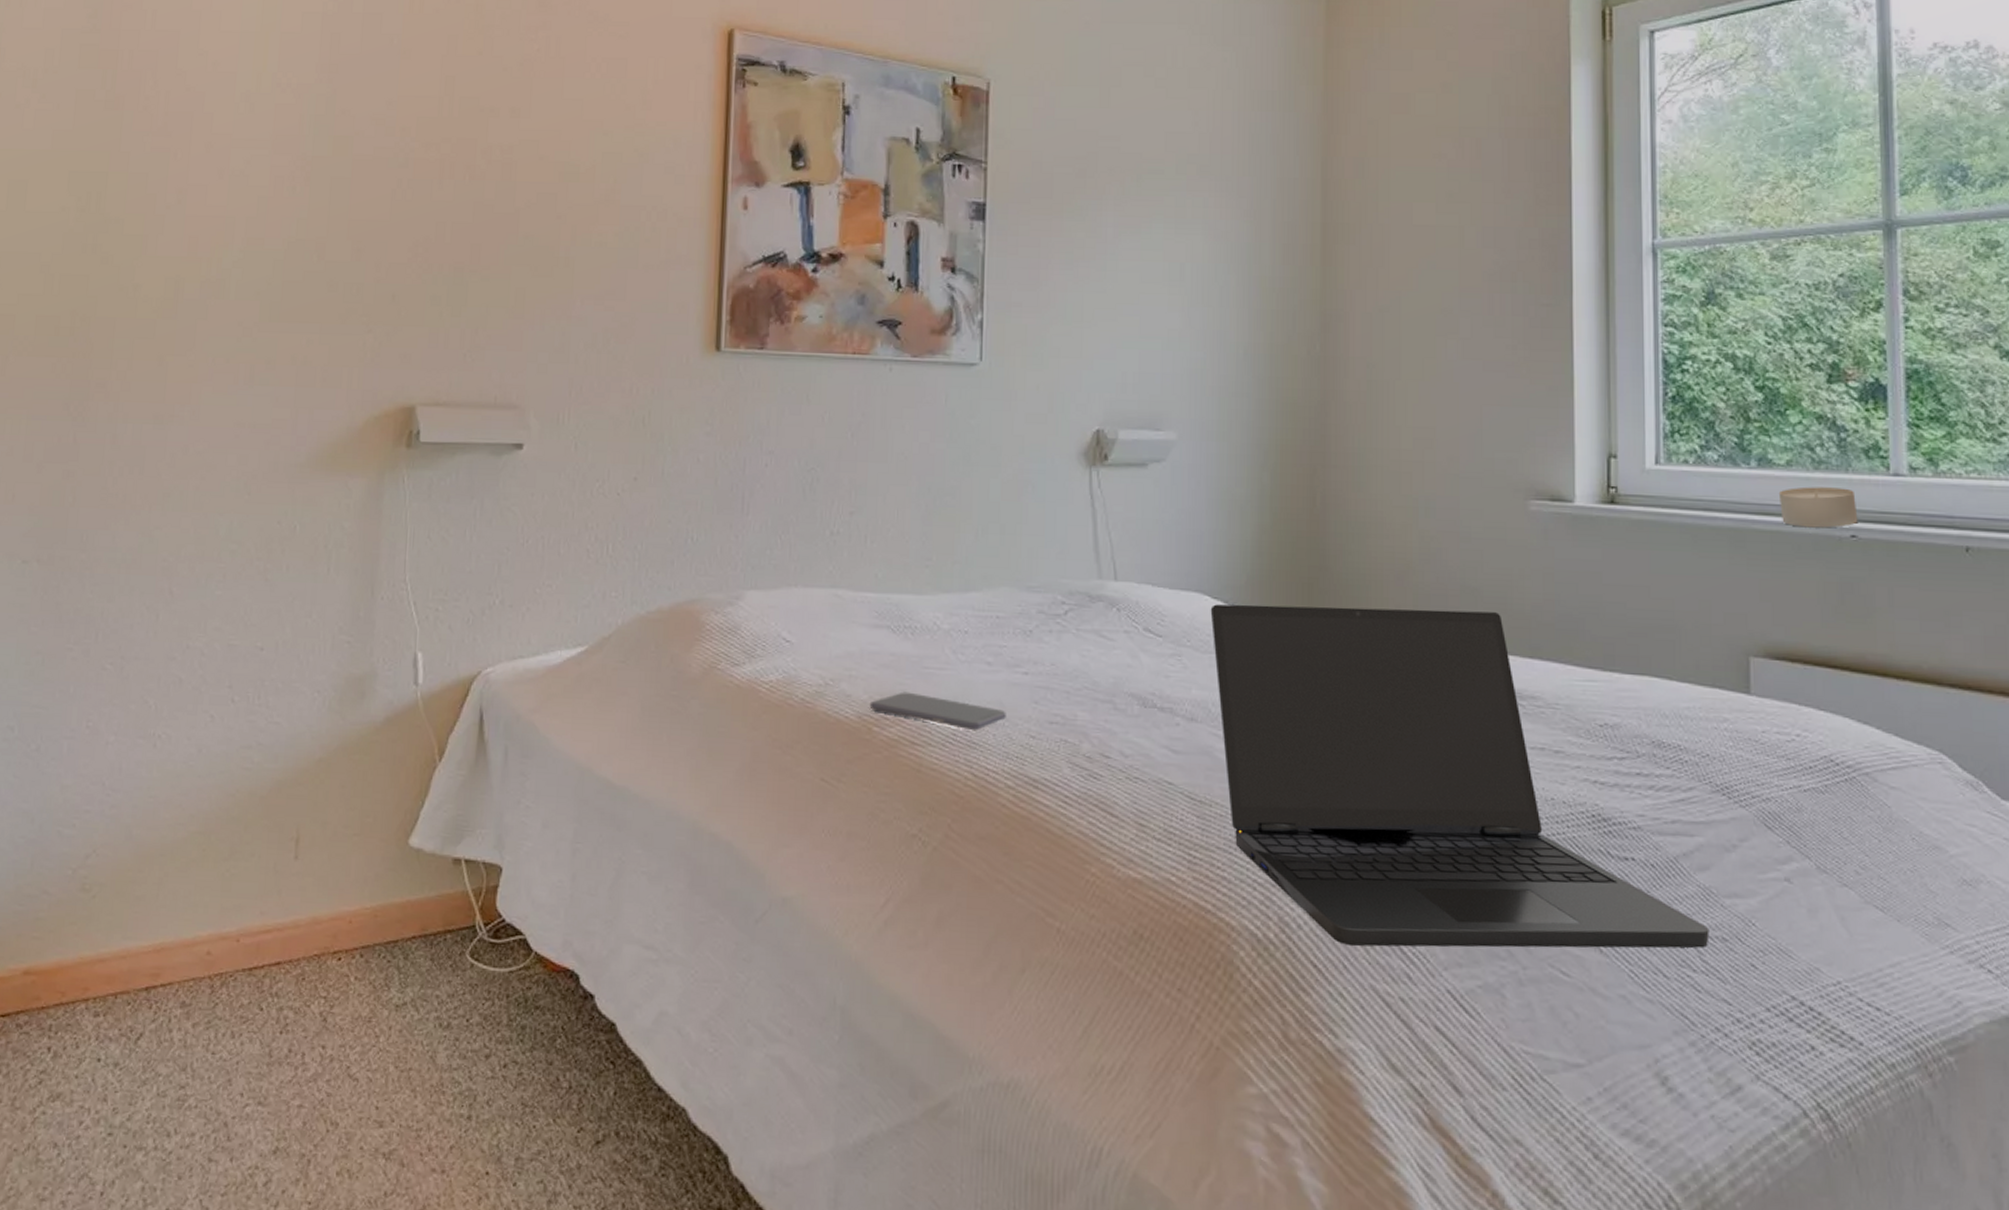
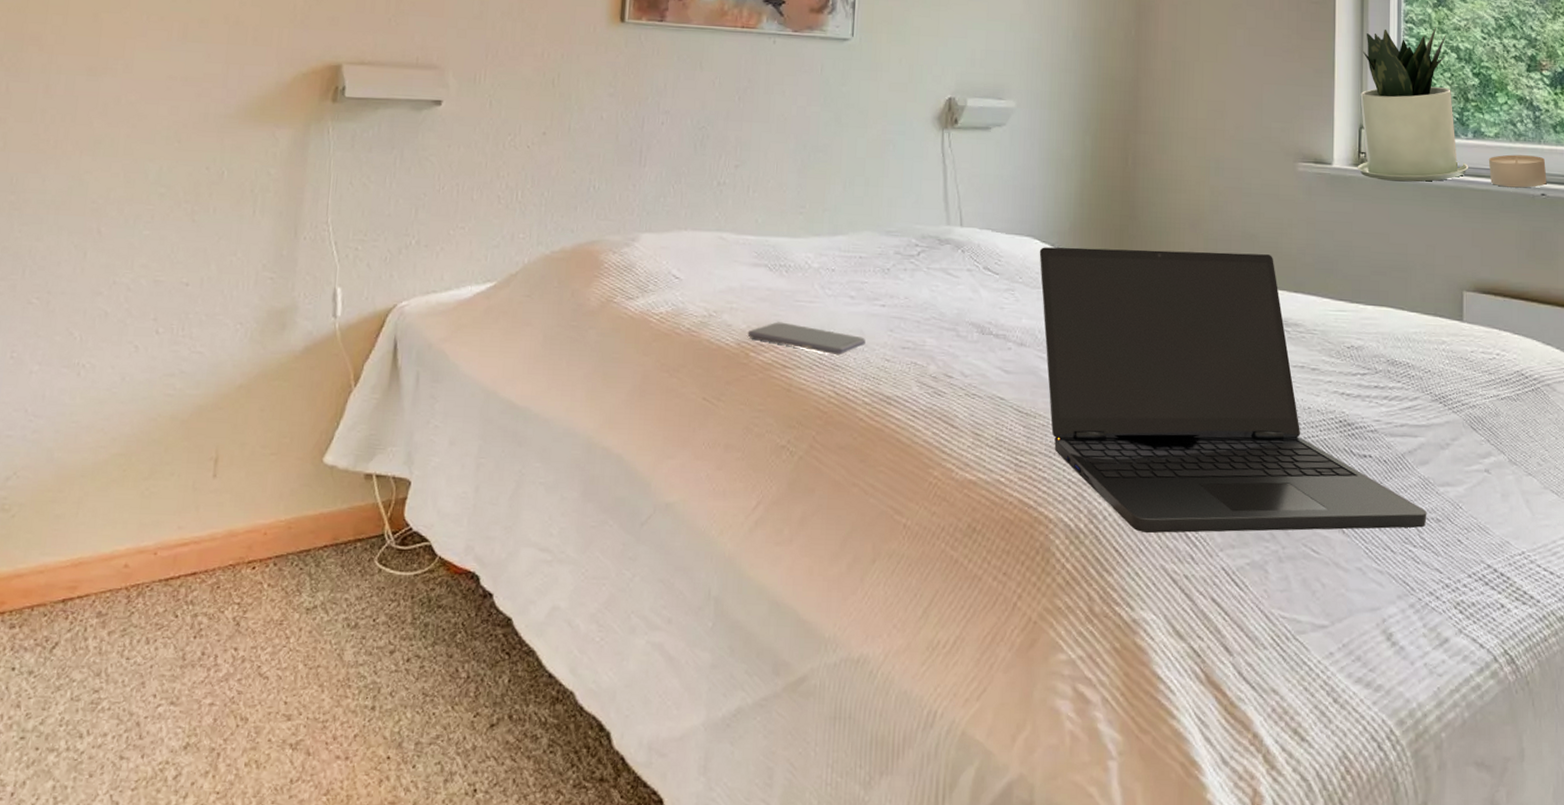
planter: none [1604,330,1753,523] -> present [1357,27,1469,183]

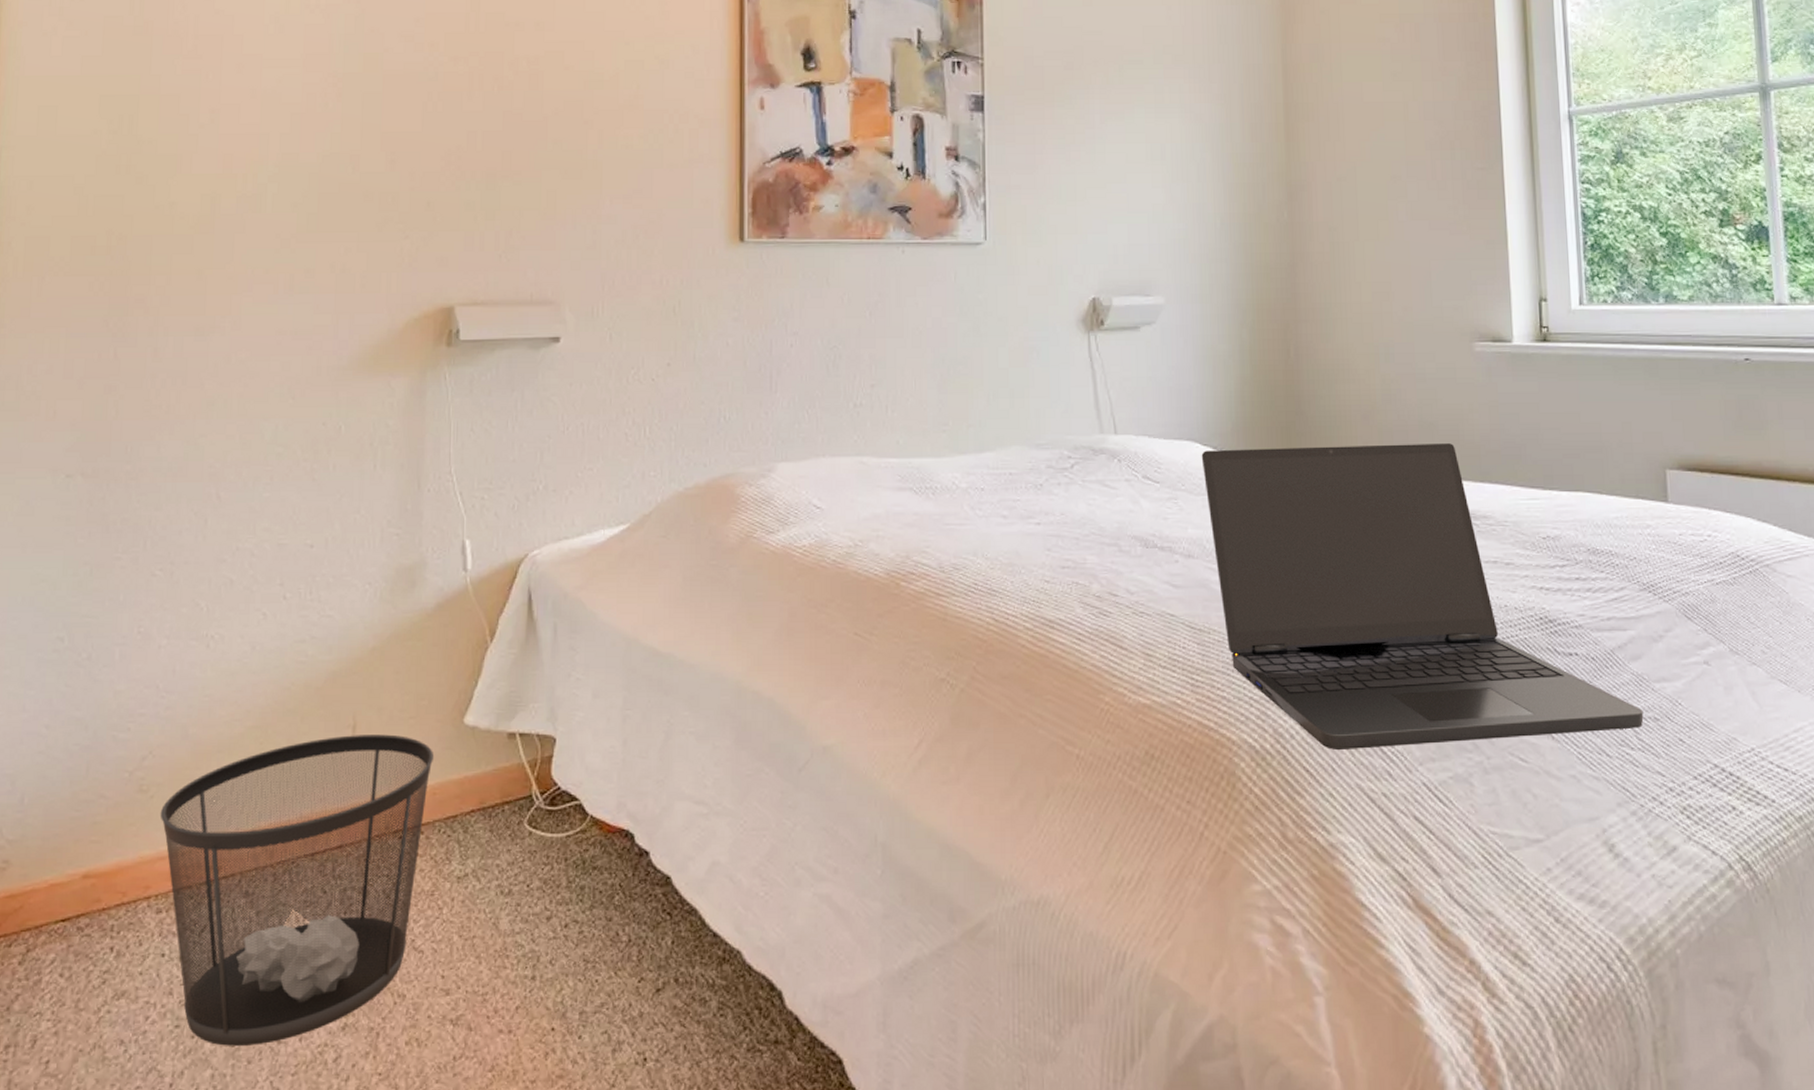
waste bin: none [19,467,293,760] -> present [160,734,435,1046]
smartphone: present [747,322,866,356] -> none [896,547,1022,580]
planter: present [1357,27,1469,183] -> none [1532,186,1663,356]
candle: present [1488,154,1547,188] -> none [1683,318,1750,354]

